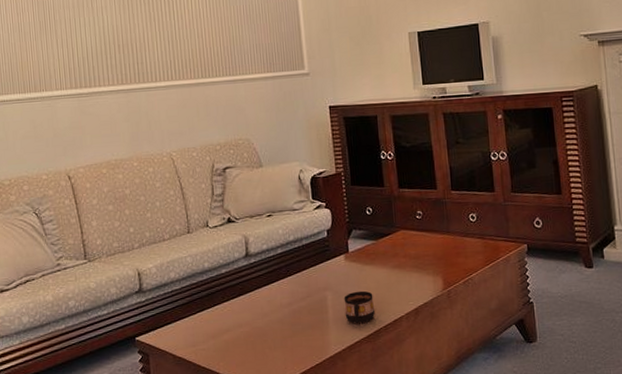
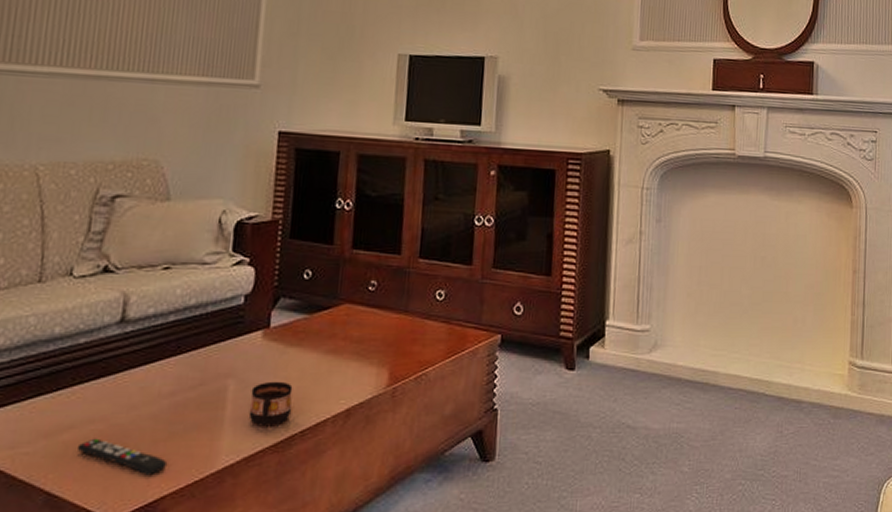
remote control: none [234,337,296,362] -> present [76,438,168,476]

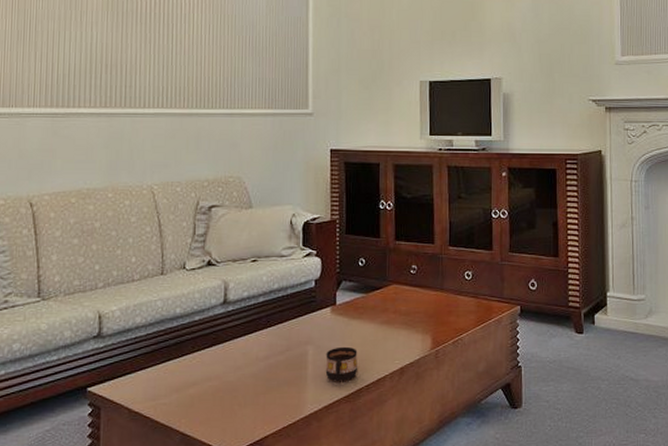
remote control: present [76,438,168,476] -> none [200,392,268,420]

